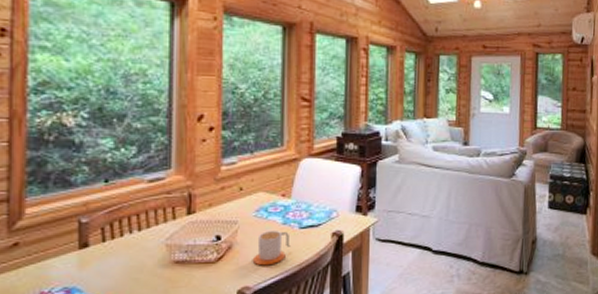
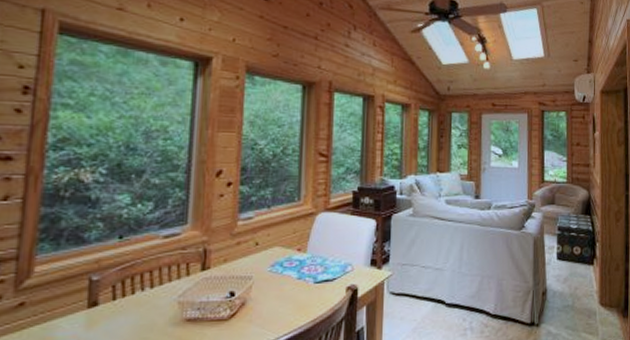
mug: present [252,230,291,266] -> none [265,285,305,323]

